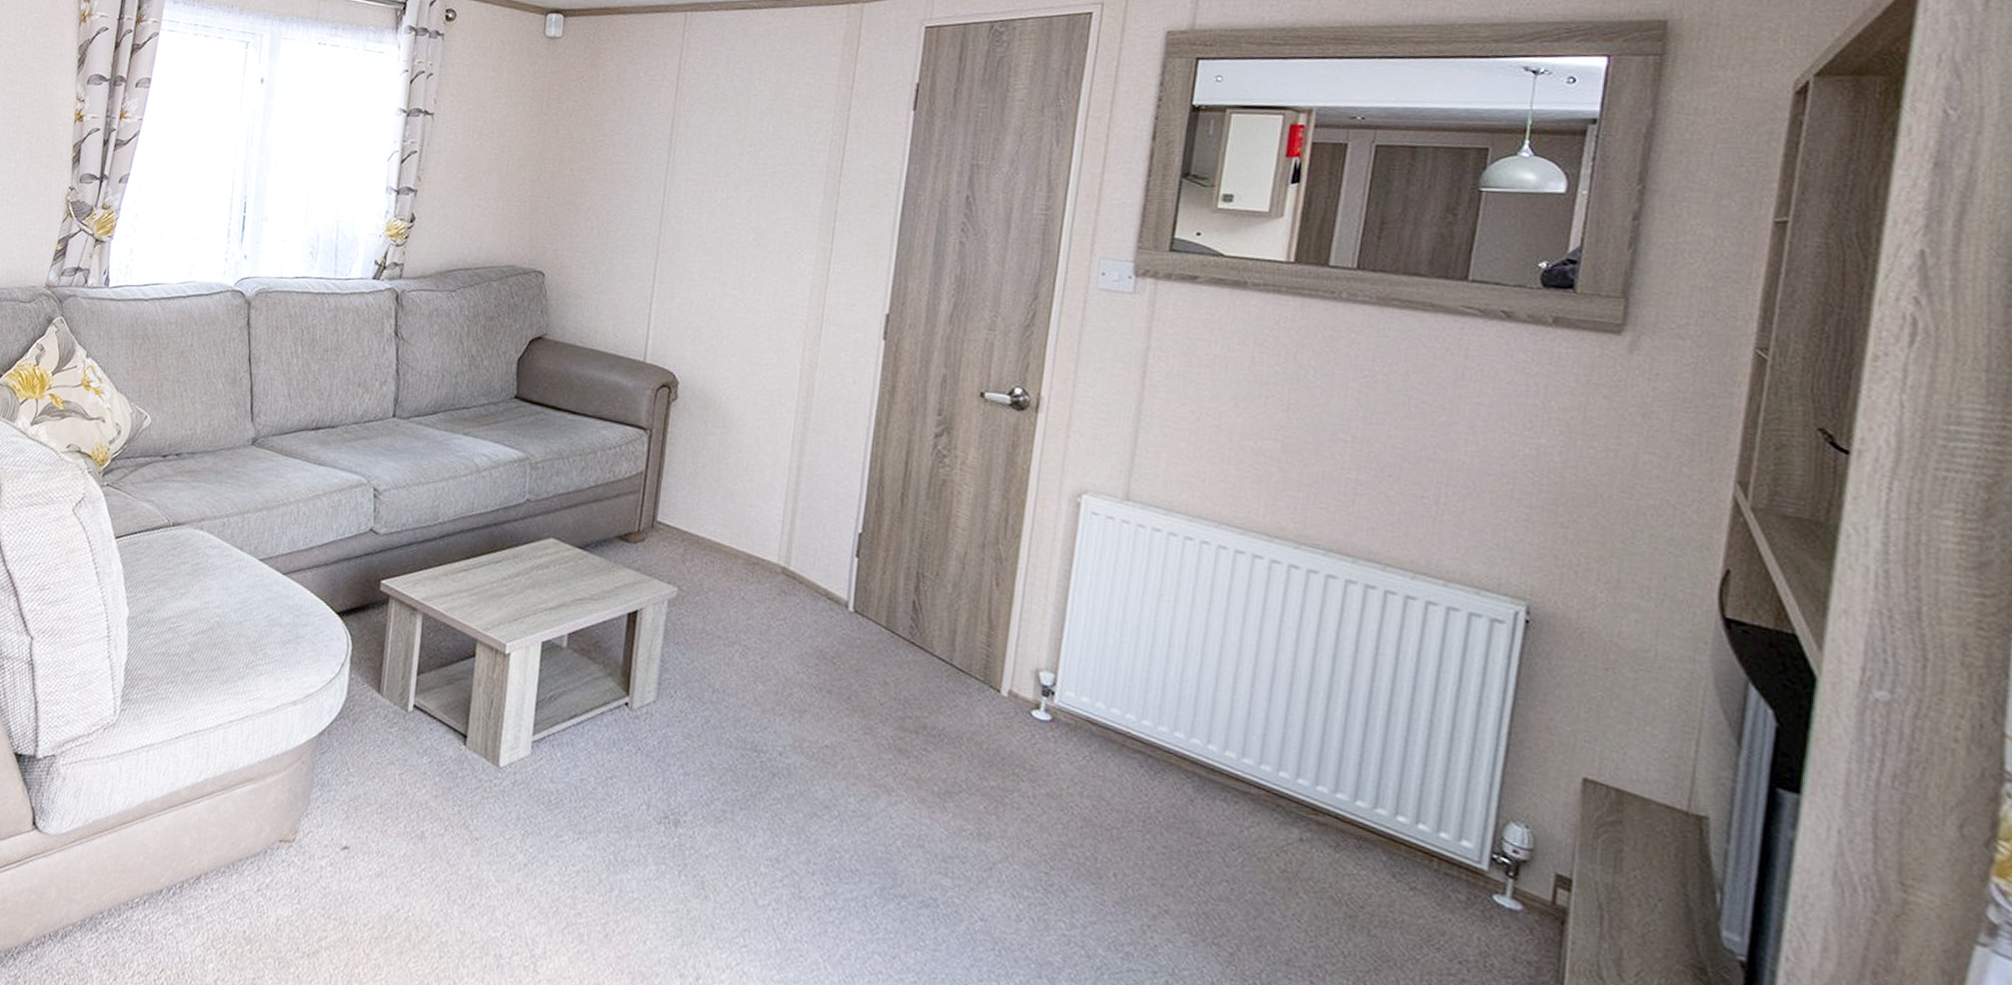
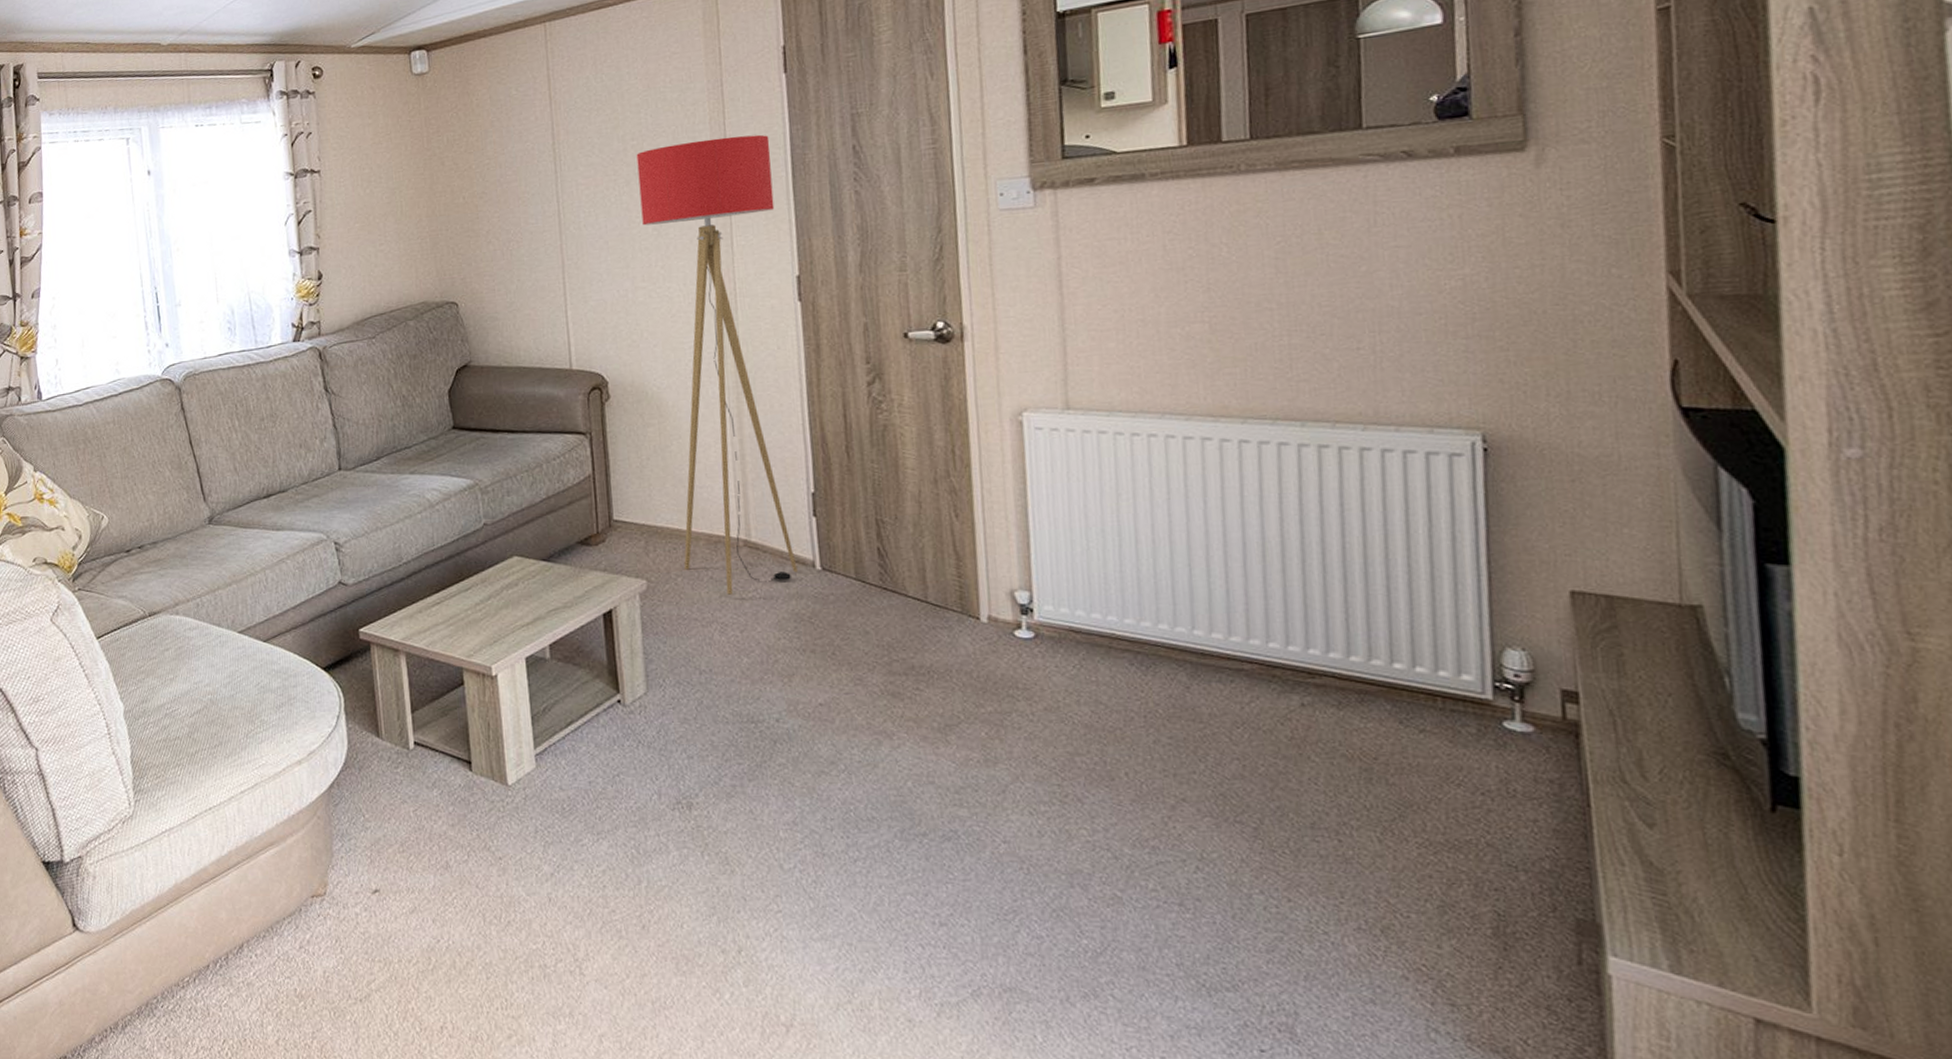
floor lamp: none [718,158,886,619] -> present [636,134,798,595]

